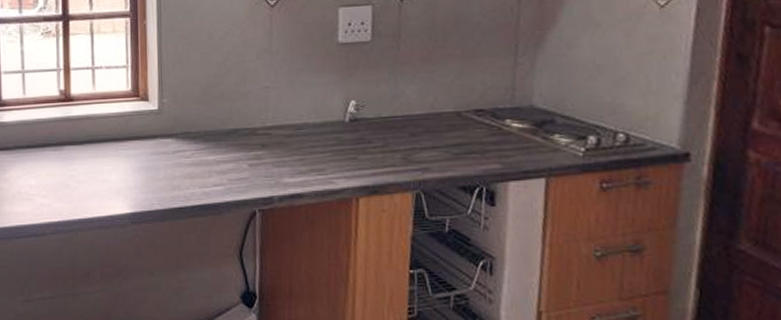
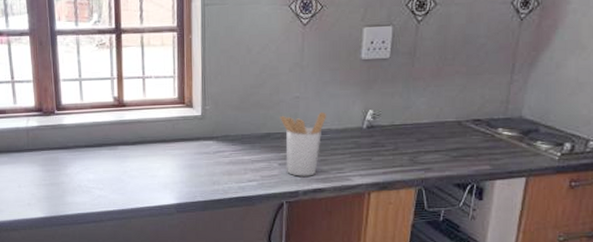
utensil holder: none [248,103,303,179] -> present [280,111,327,176]

